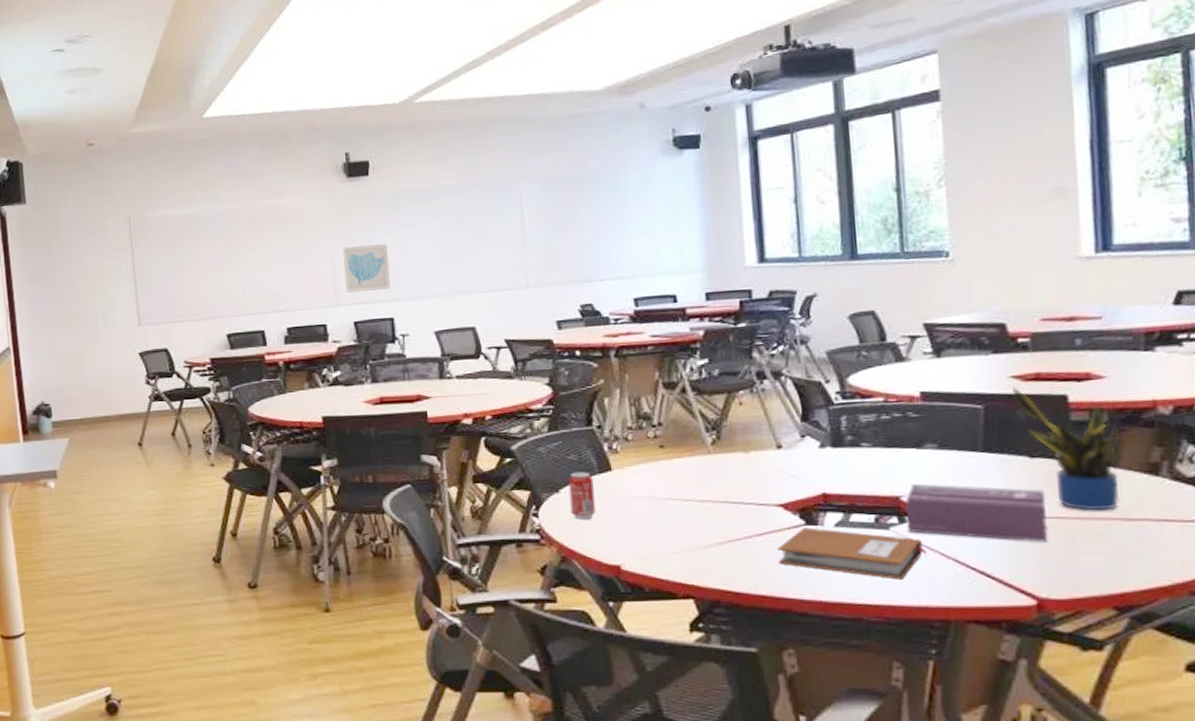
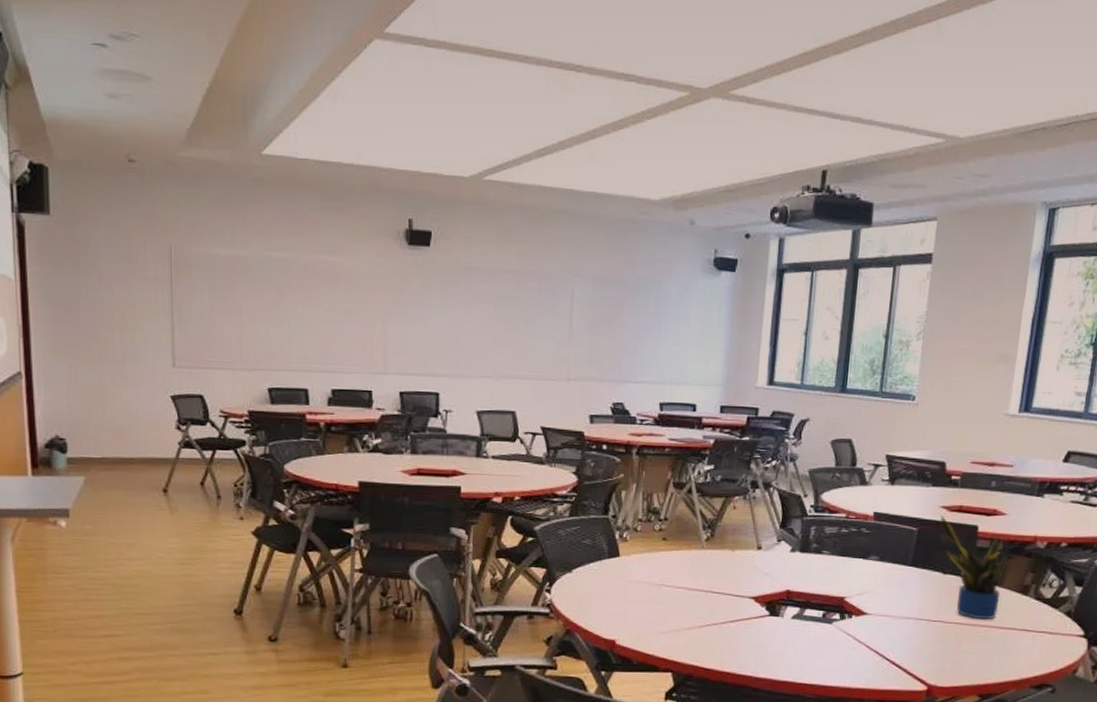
wall art: present [342,244,391,293] -> none [395,315,440,364]
beverage can: present [568,472,596,520] -> none [579,555,603,598]
notebook: present [777,527,928,580] -> none [744,618,857,665]
tissue box: present [906,483,1048,542] -> none [845,587,948,642]

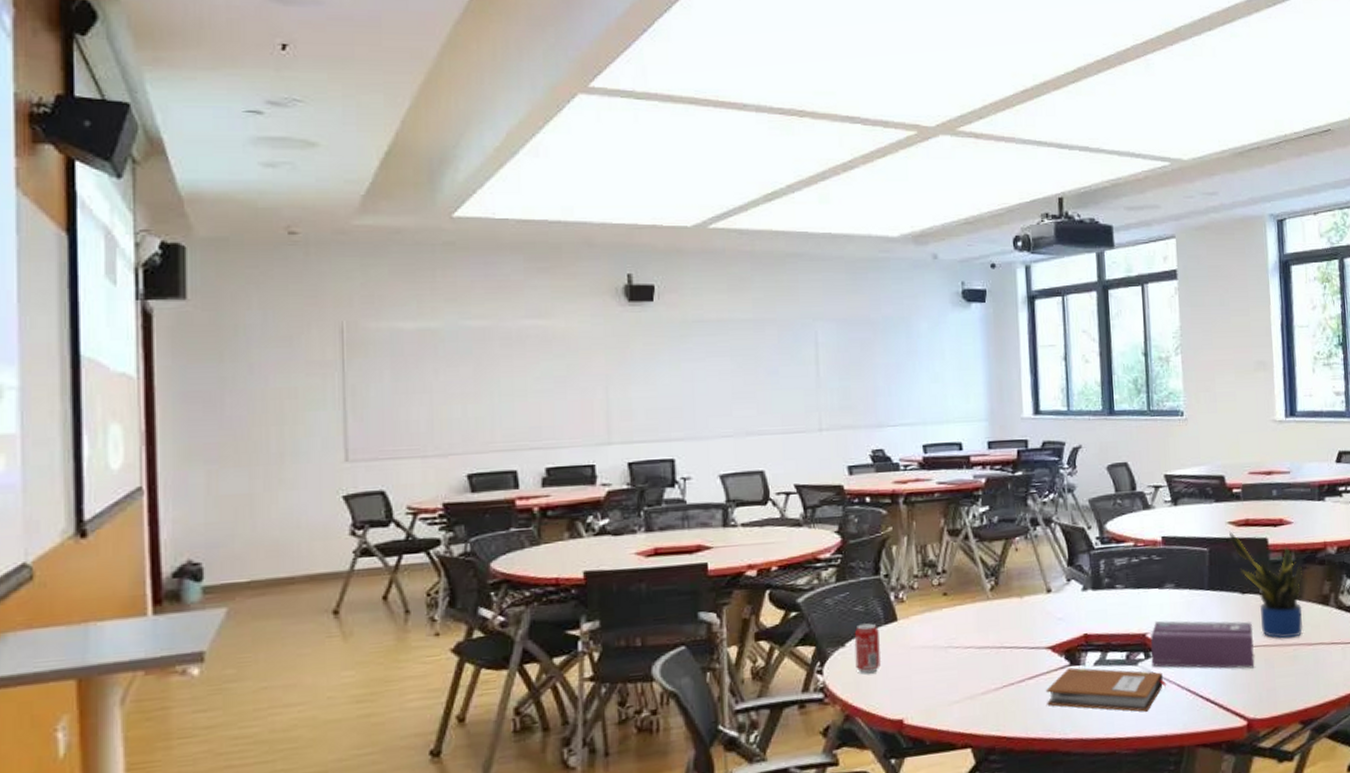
beverage can: none [579,555,603,598] -> present [854,623,881,674]
notebook: none [744,618,857,665] -> present [1046,667,1167,712]
tissue box: none [845,587,948,642] -> present [1150,620,1255,669]

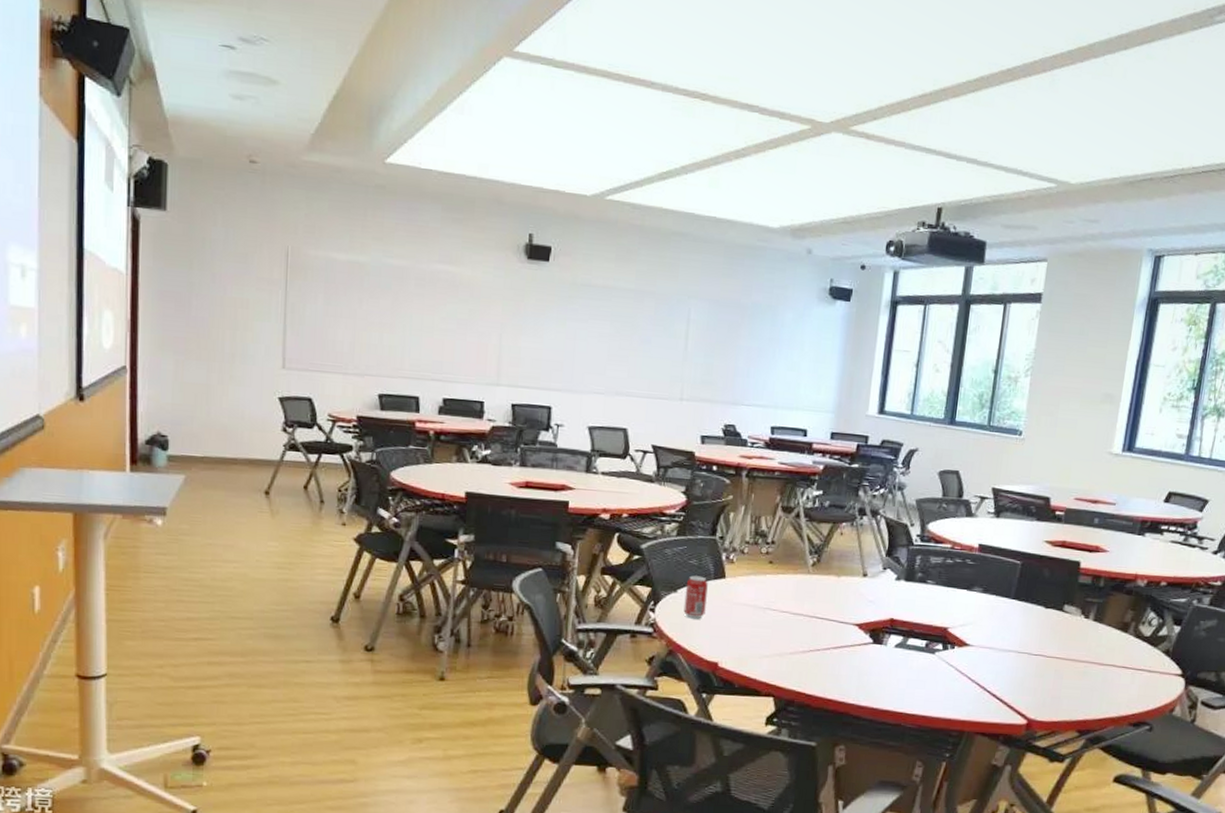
notebook: present [1046,667,1167,712] -> none [846,645,959,696]
tissue box: present [1150,620,1255,669] -> none [948,618,1050,676]
potted plant: present [1229,531,1303,639] -> none [1044,549,1108,656]

